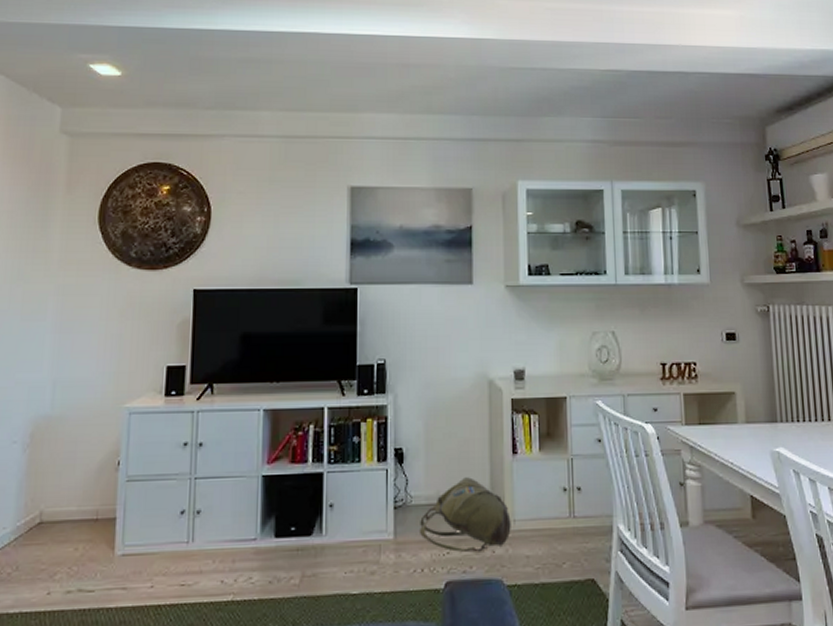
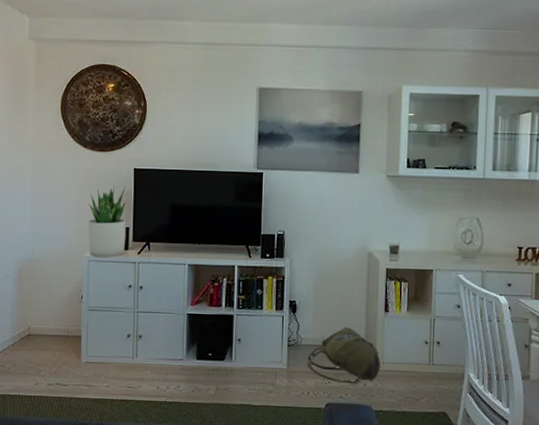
planter: none [130,312,183,409] -> present [88,186,127,259]

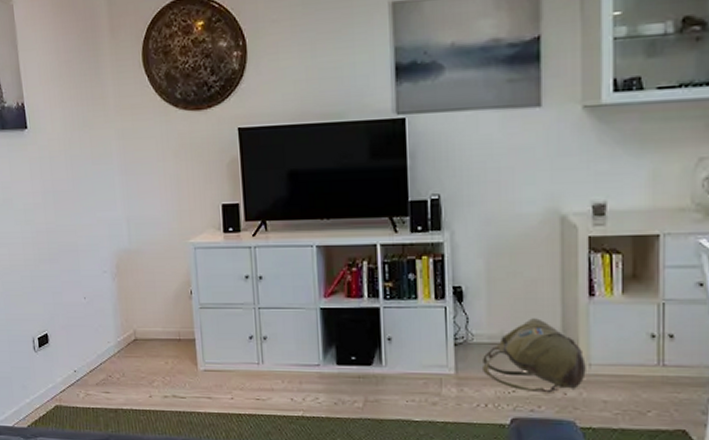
planter: present [88,186,127,259] -> none [188,151,237,245]

